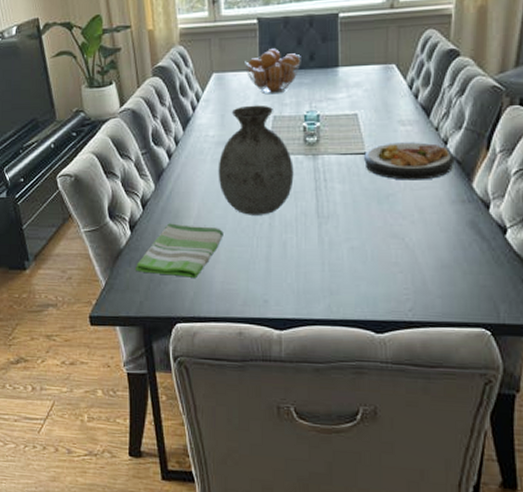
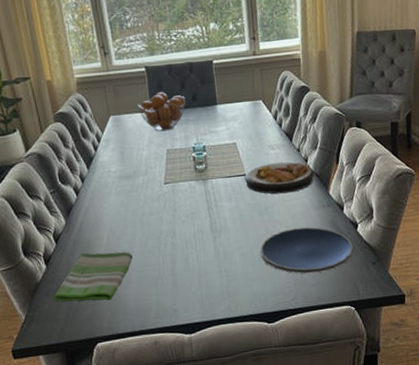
vase: present [218,105,294,215] -> none [122,141,189,238]
plate: none [375,225,497,282] -> present [260,227,353,274]

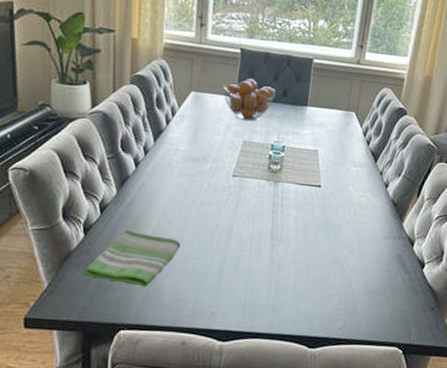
plate: present [244,162,315,194] -> none [317,179,393,216]
plate: present [260,227,353,274] -> none [317,253,415,307]

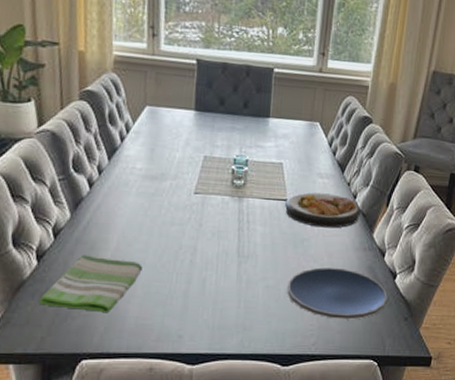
fruit basket: present [222,79,276,122] -> none [179,91,236,136]
plate: none [317,179,393,216] -> present [284,192,362,228]
plate: none [317,253,415,307] -> present [287,267,388,320]

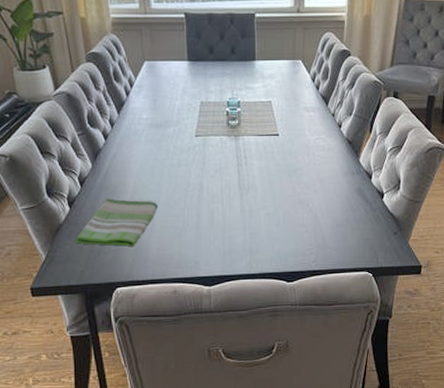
plate: present [284,192,362,228] -> none [276,125,347,157]
plate: present [287,267,388,320] -> none [286,192,377,238]

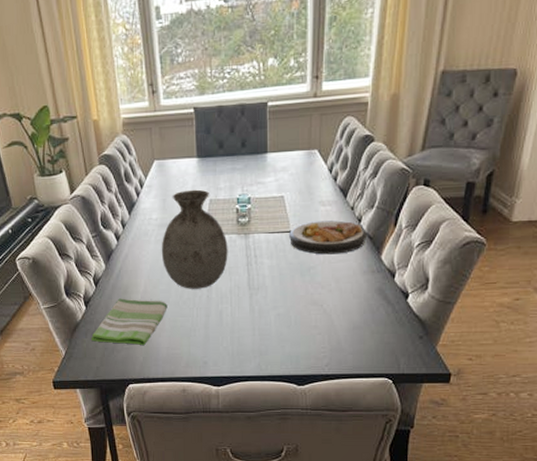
vase: none [151,91,219,189] -> present [161,189,228,289]
plate: none [276,125,347,157] -> present [288,220,368,255]

